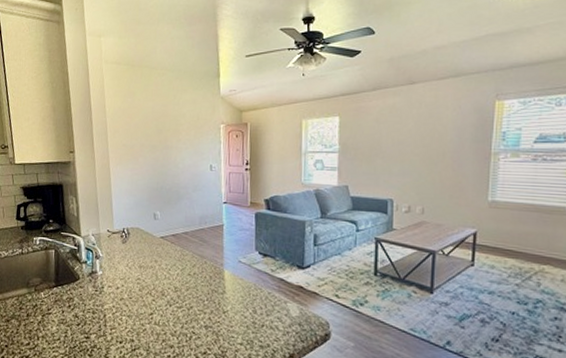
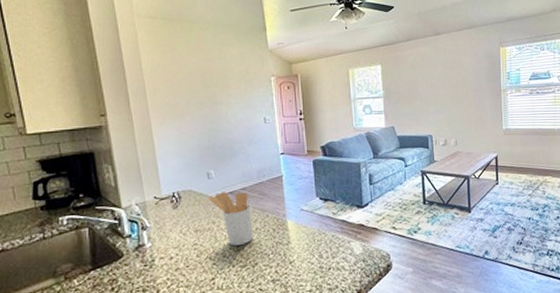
utensil holder: none [153,234,192,288] -> present [209,192,253,247]

